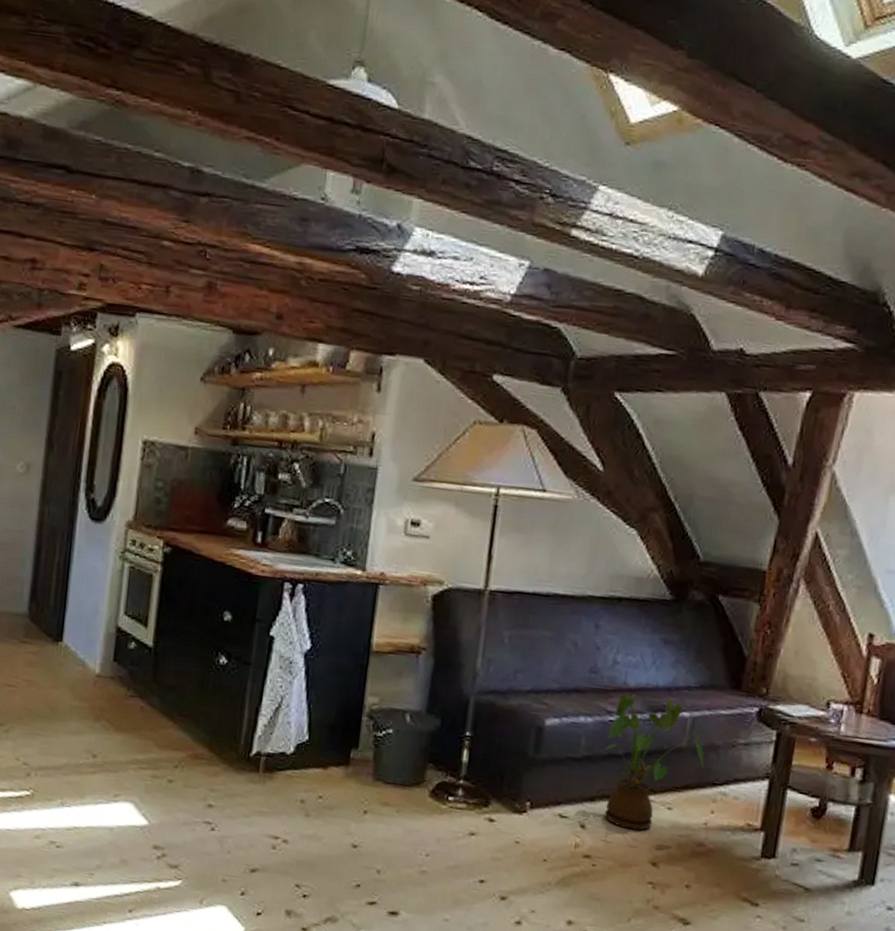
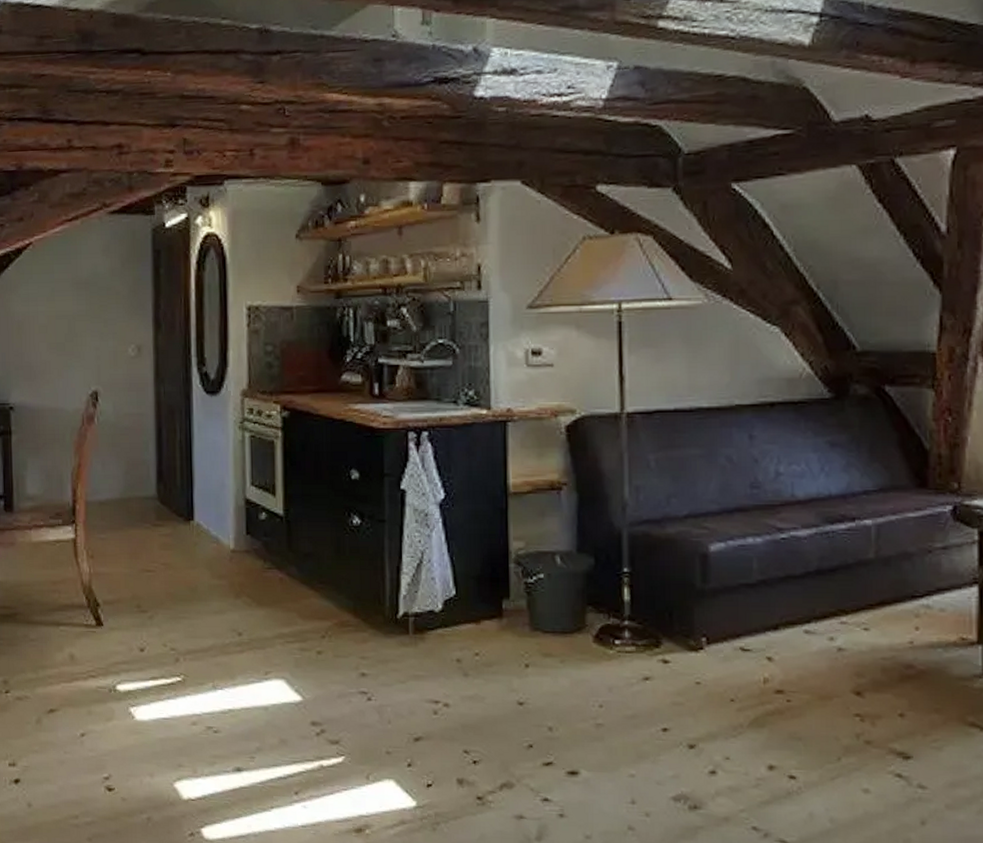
house plant: present [604,693,704,830] -> none [780,506,897,657]

